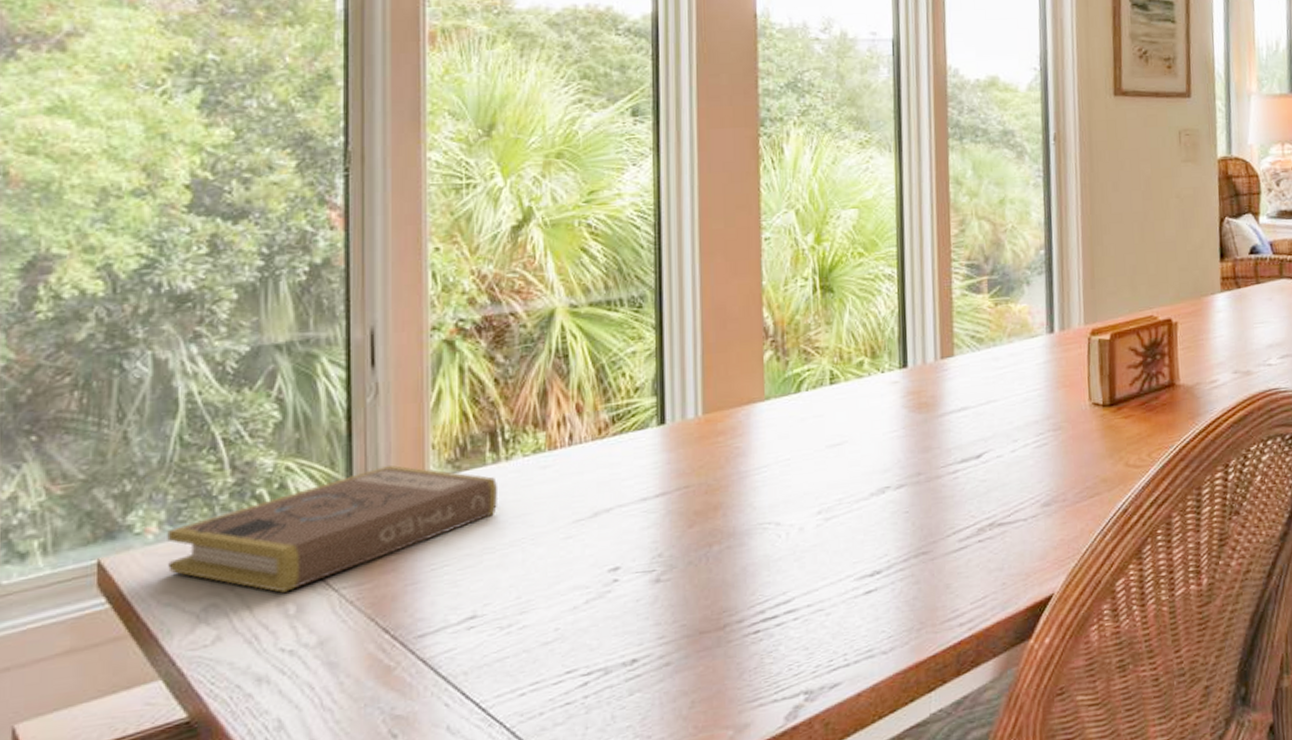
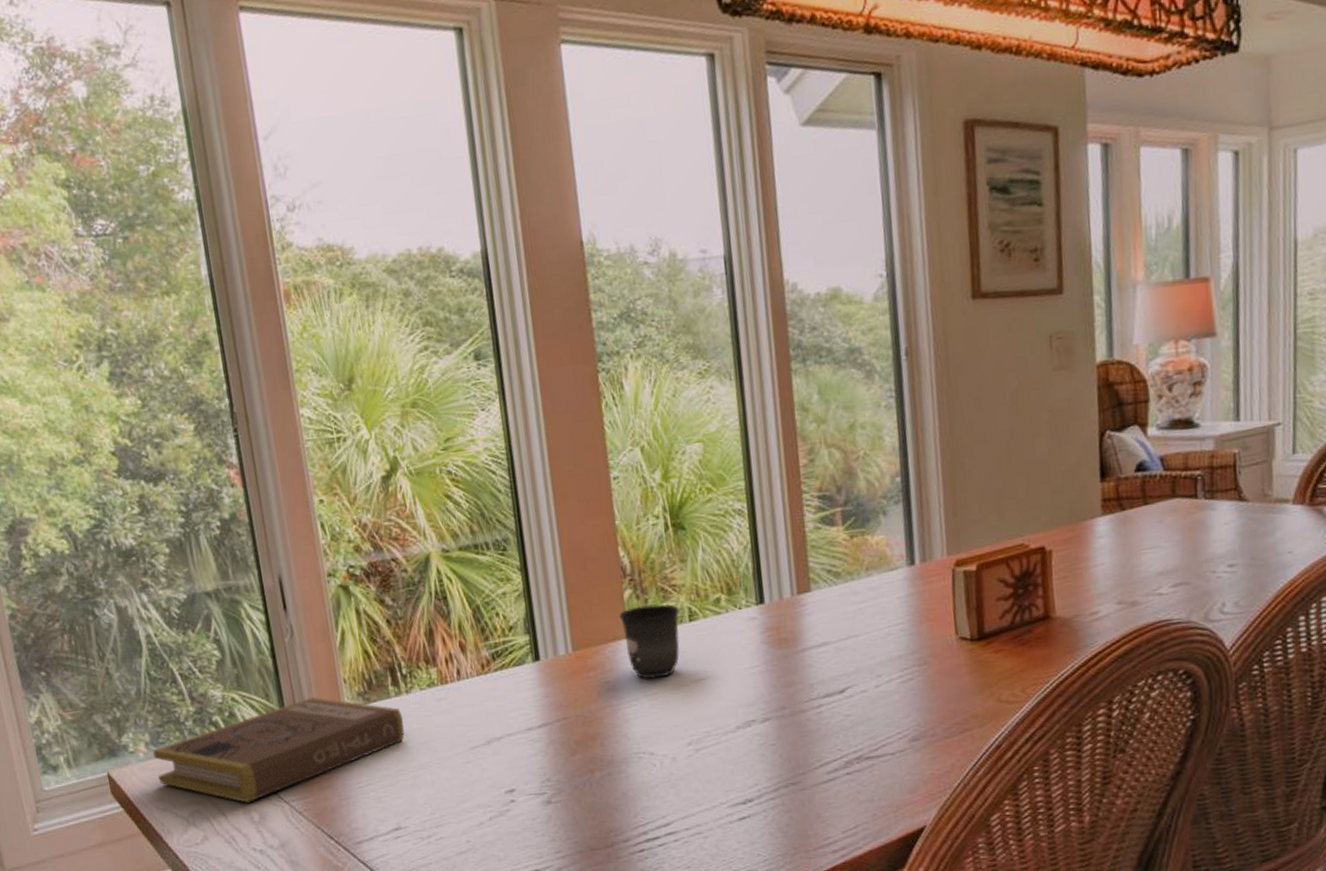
mug: none [757,366,821,444] -> present [619,604,680,679]

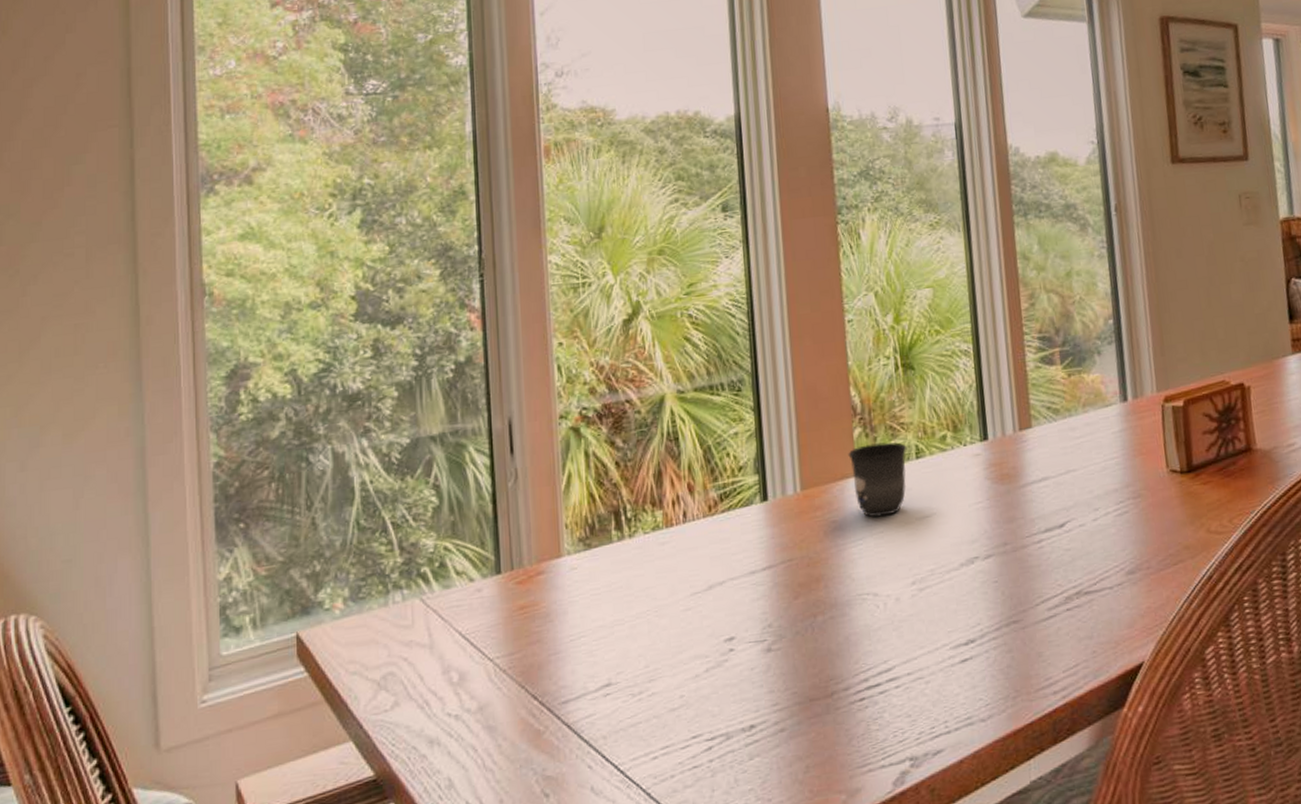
book: present [153,697,405,803] -> none [351,543,625,662]

